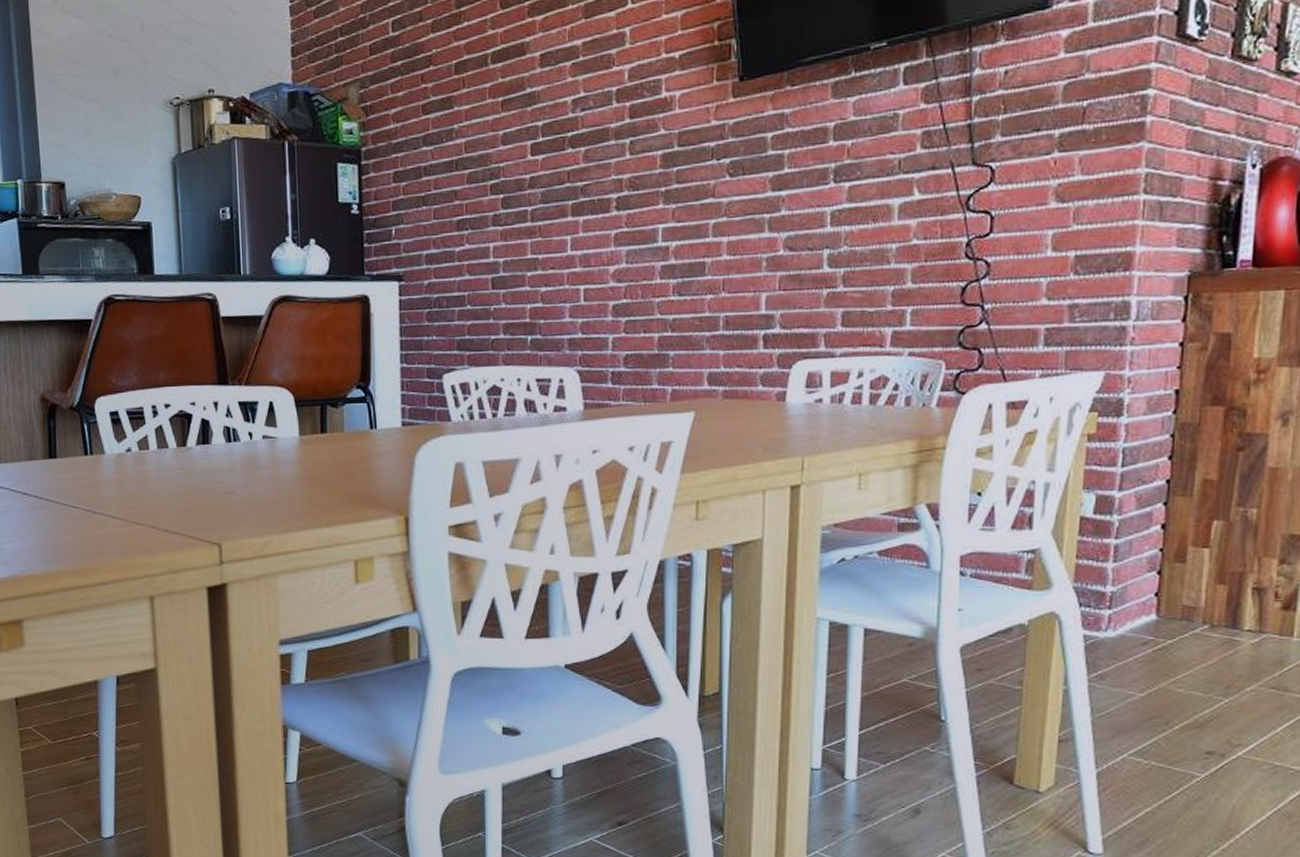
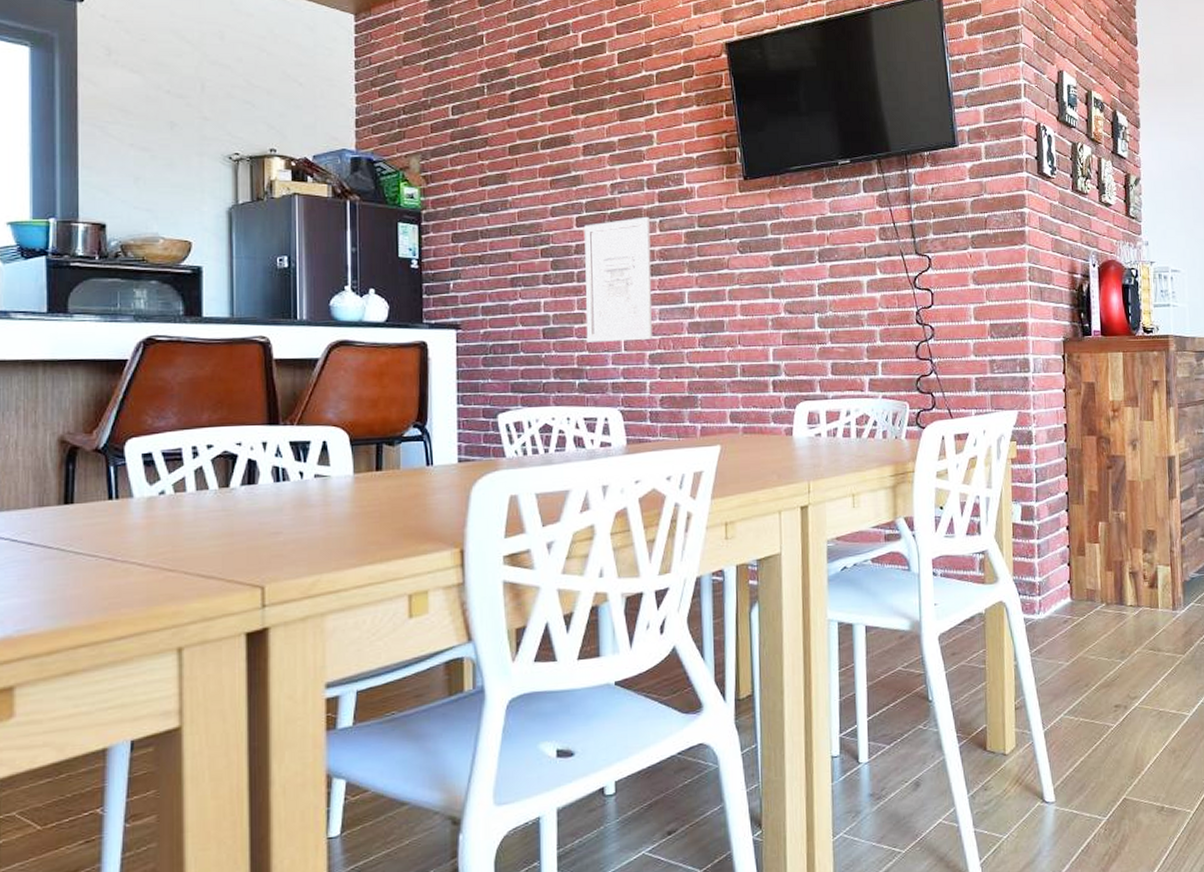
wall art: none [540,137,618,292] -> present [584,216,652,342]

